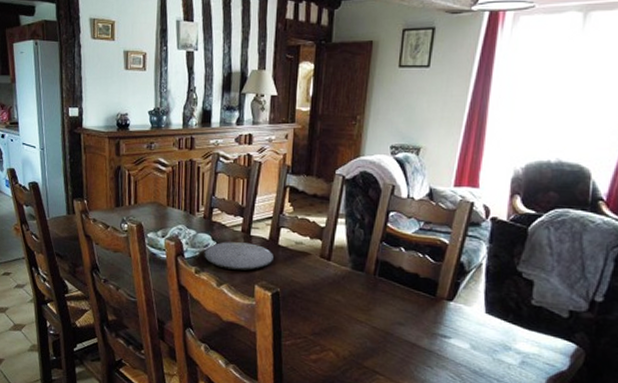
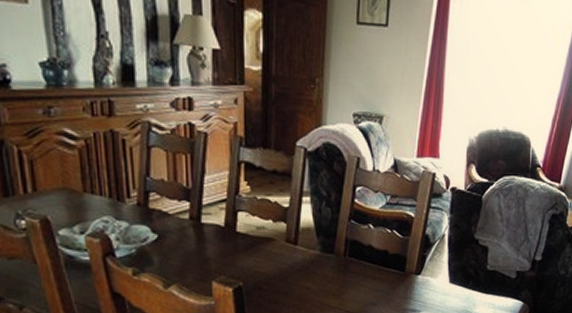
plate: present [203,242,273,271] -> none [141,232,232,266]

